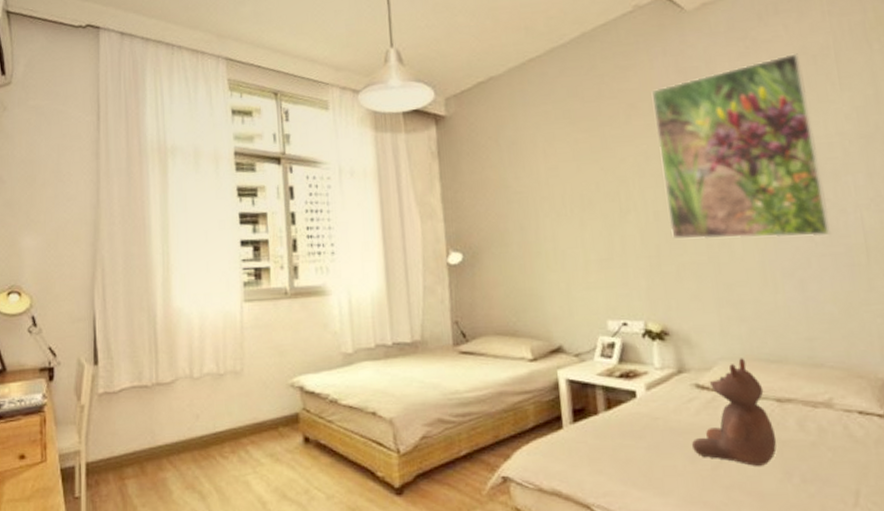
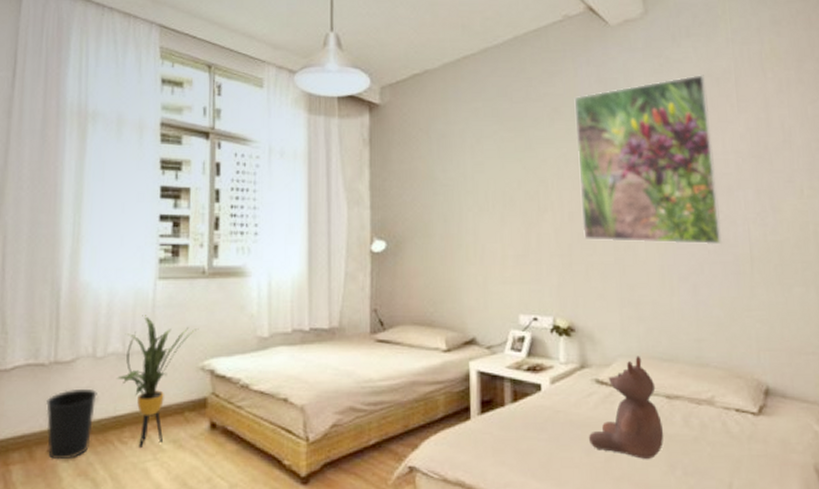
wastebasket: none [152,407,197,475] -> present [46,388,97,460]
house plant: none [213,336,286,463] -> present [116,315,199,449]

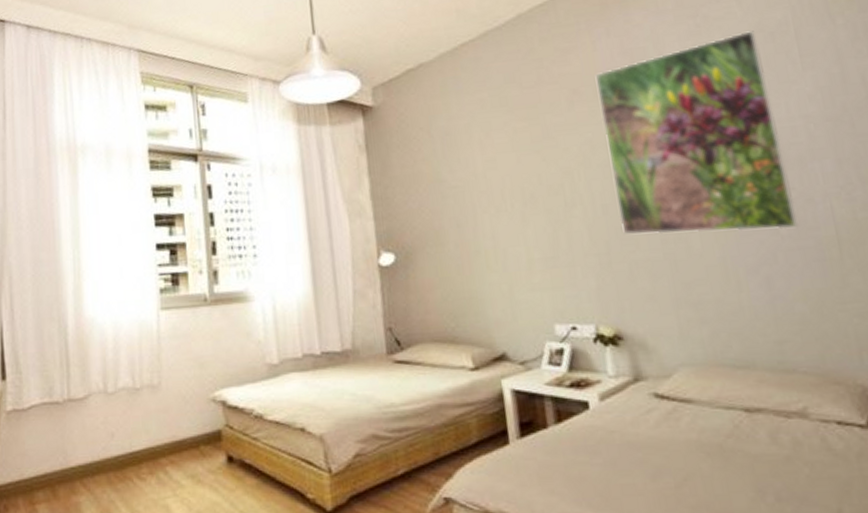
wastebasket: present [46,388,97,460] -> none [64,425,112,499]
house plant: present [116,315,199,449] -> none [129,347,206,485]
stuffed bear: present [588,356,664,459] -> none [651,364,747,484]

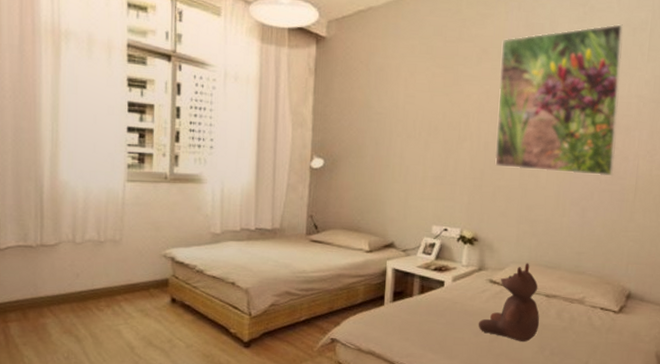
stuffed bear: none [651,364,747,484] -> present [478,263,540,342]

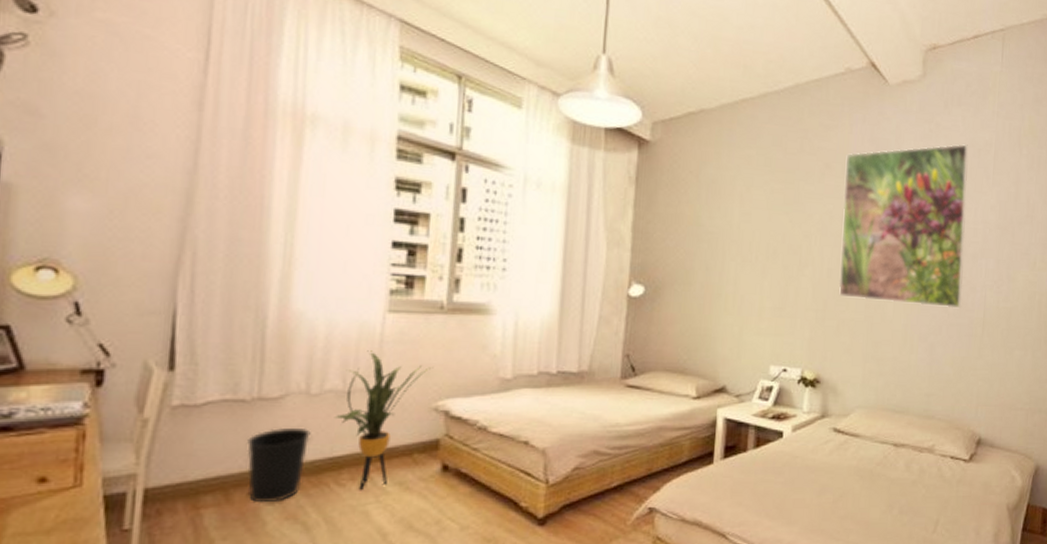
wastebasket: none [36,266,77,321] -> present [247,427,311,503]
house plant: none [93,210,162,315] -> present [334,350,434,491]
stuffed bear: present [478,263,540,342] -> none [820,407,888,500]

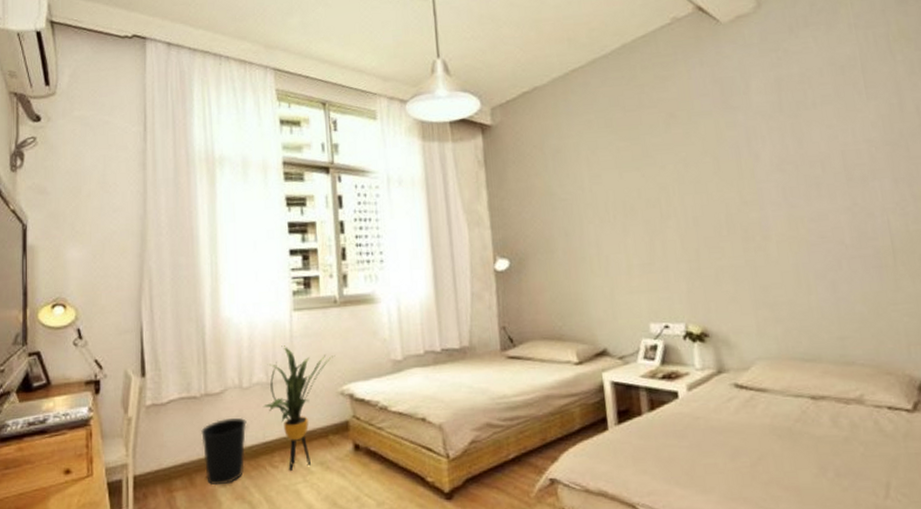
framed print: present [839,144,968,308] -> none [689,64,860,243]

